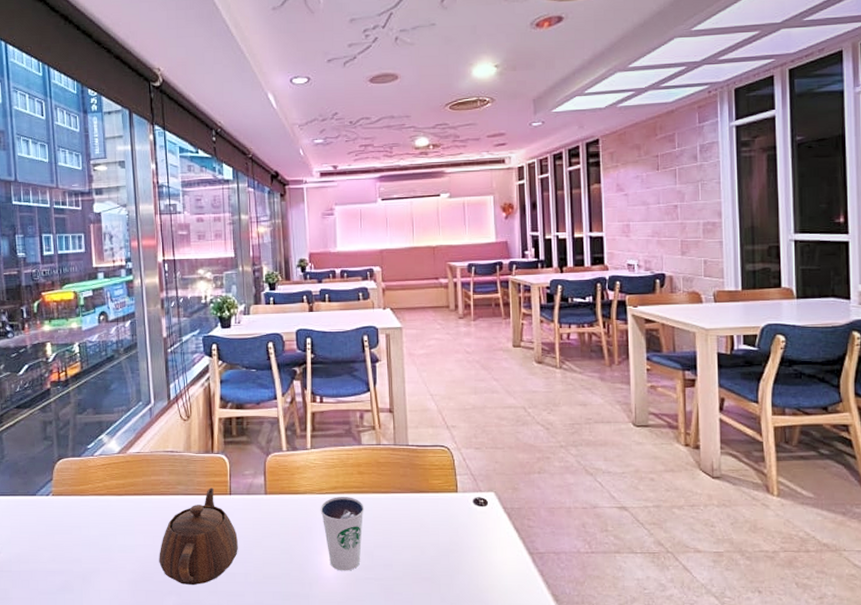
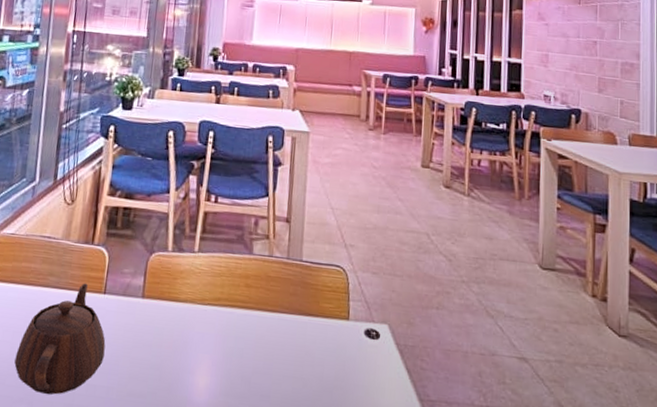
dixie cup: present [320,497,364,571] -> none [199,309,247,398]

